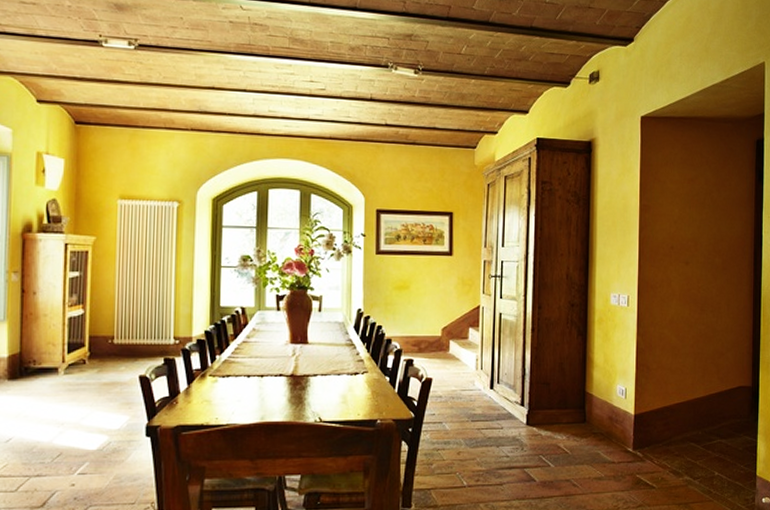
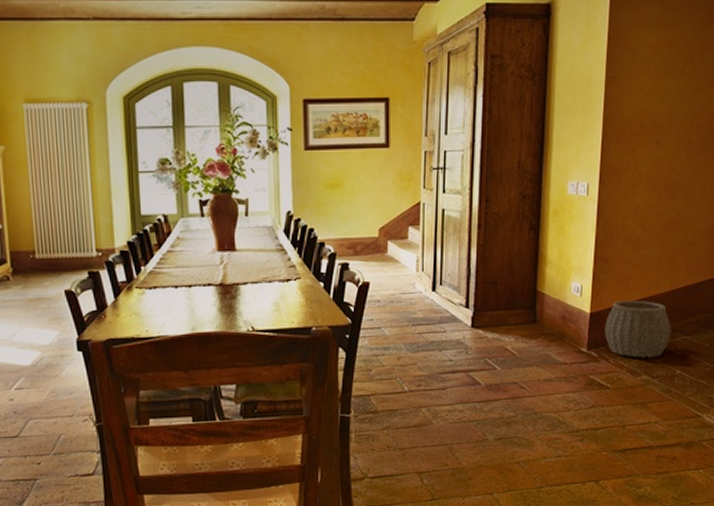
woven basket: none [648,404,708,459] -> present [605,300,671,358]

